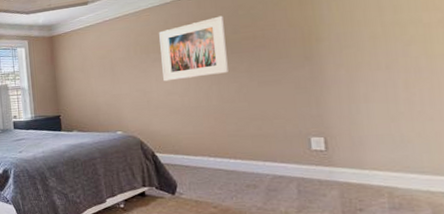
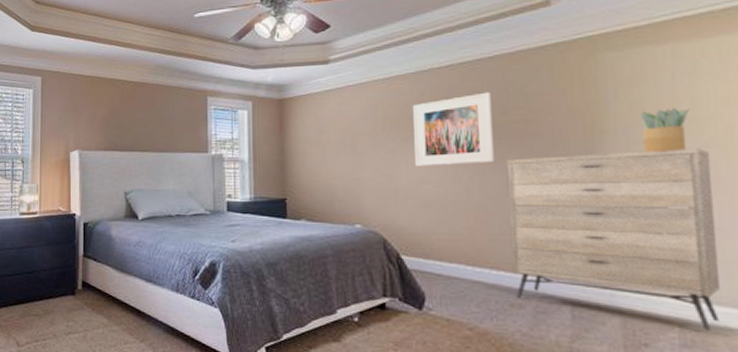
dresser: none [238,47,424,195] -> present [506,148,721,331]
potted plant: none [351,14,394,54] -> present [641,107,690,152]

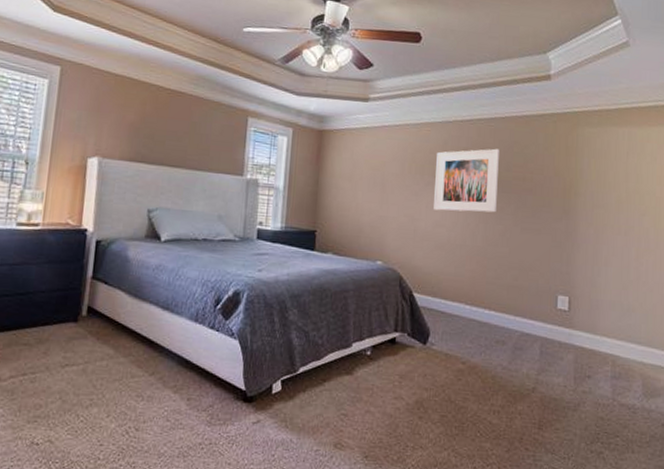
dresser: present [506,148,721,331] -> none [500,211,645,365]
potted plant: present [641,107,690,152] -> none [603,180,636,217]

